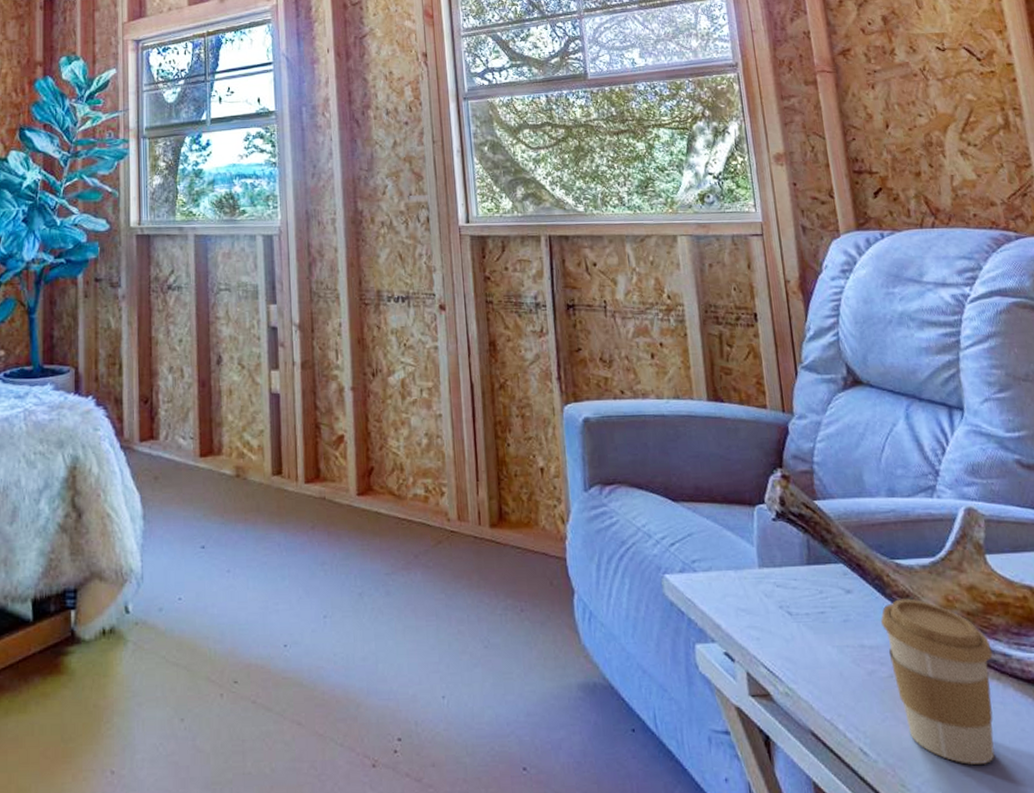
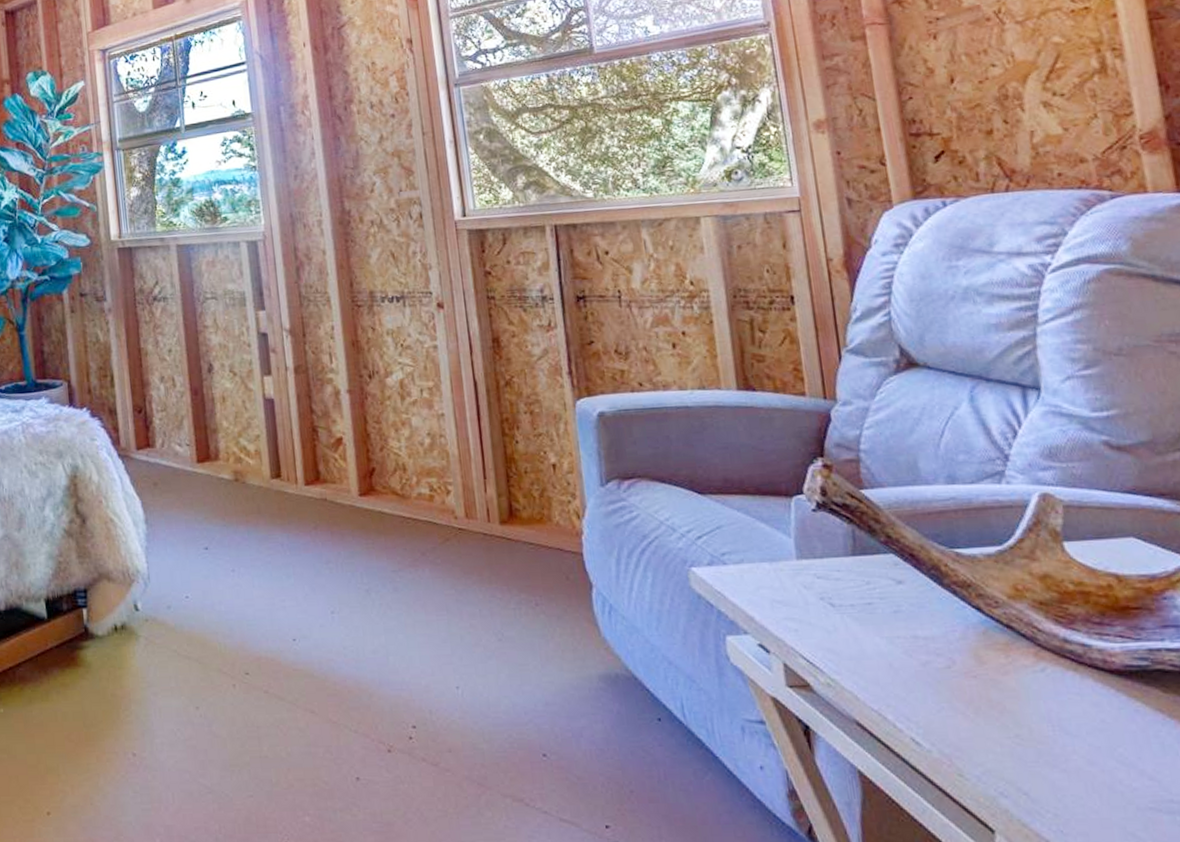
coffee cup: present [881,598,995,765] -> none [937,588,1069,755]

